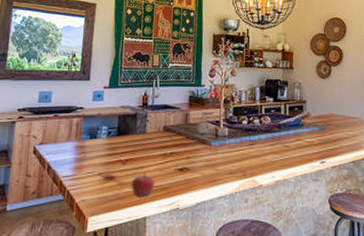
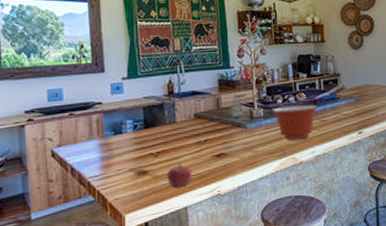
mixing bowl: none [236,128,282,162] -> present [271,105,318,140]

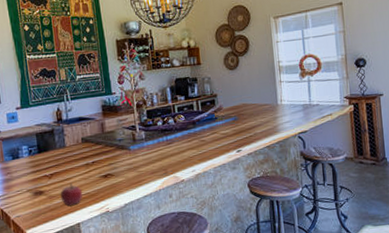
mixing bowl: present [271,105,318,140] -> none [152,126,197,160]

